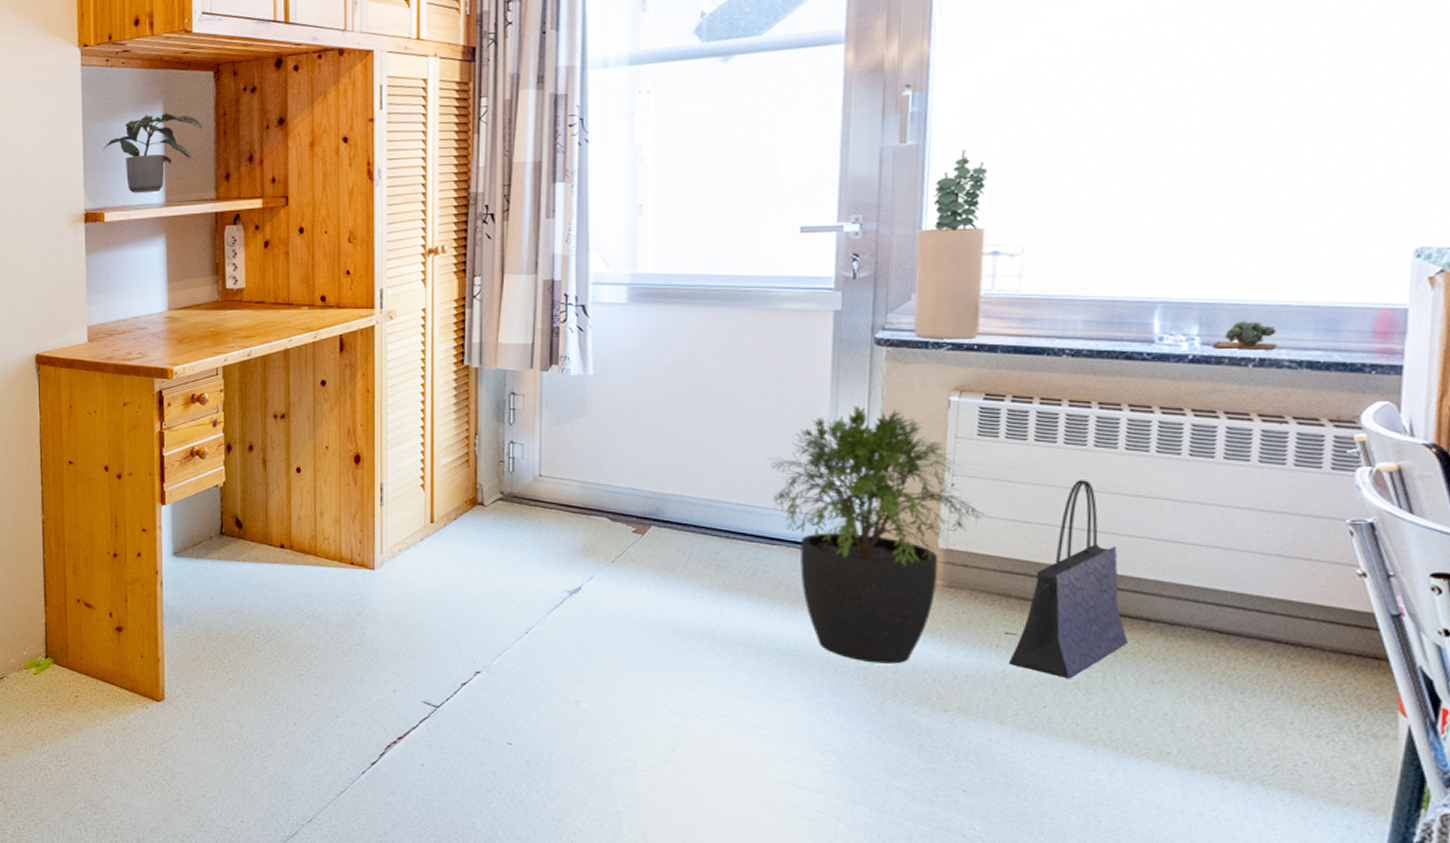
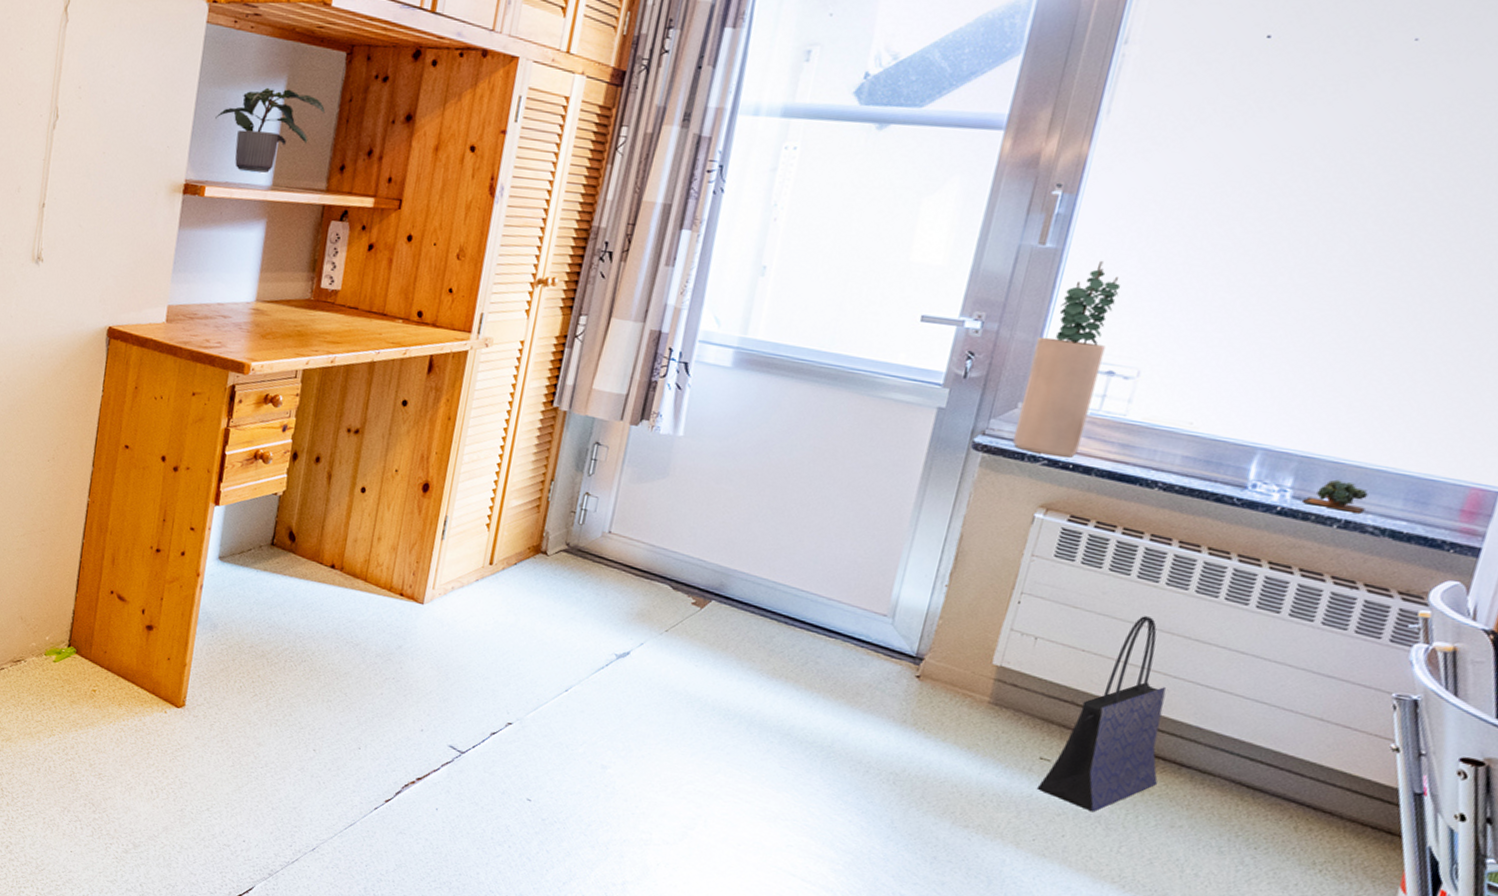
potted plant: present [767,406,985,664] -> none [837,507,1045,774]

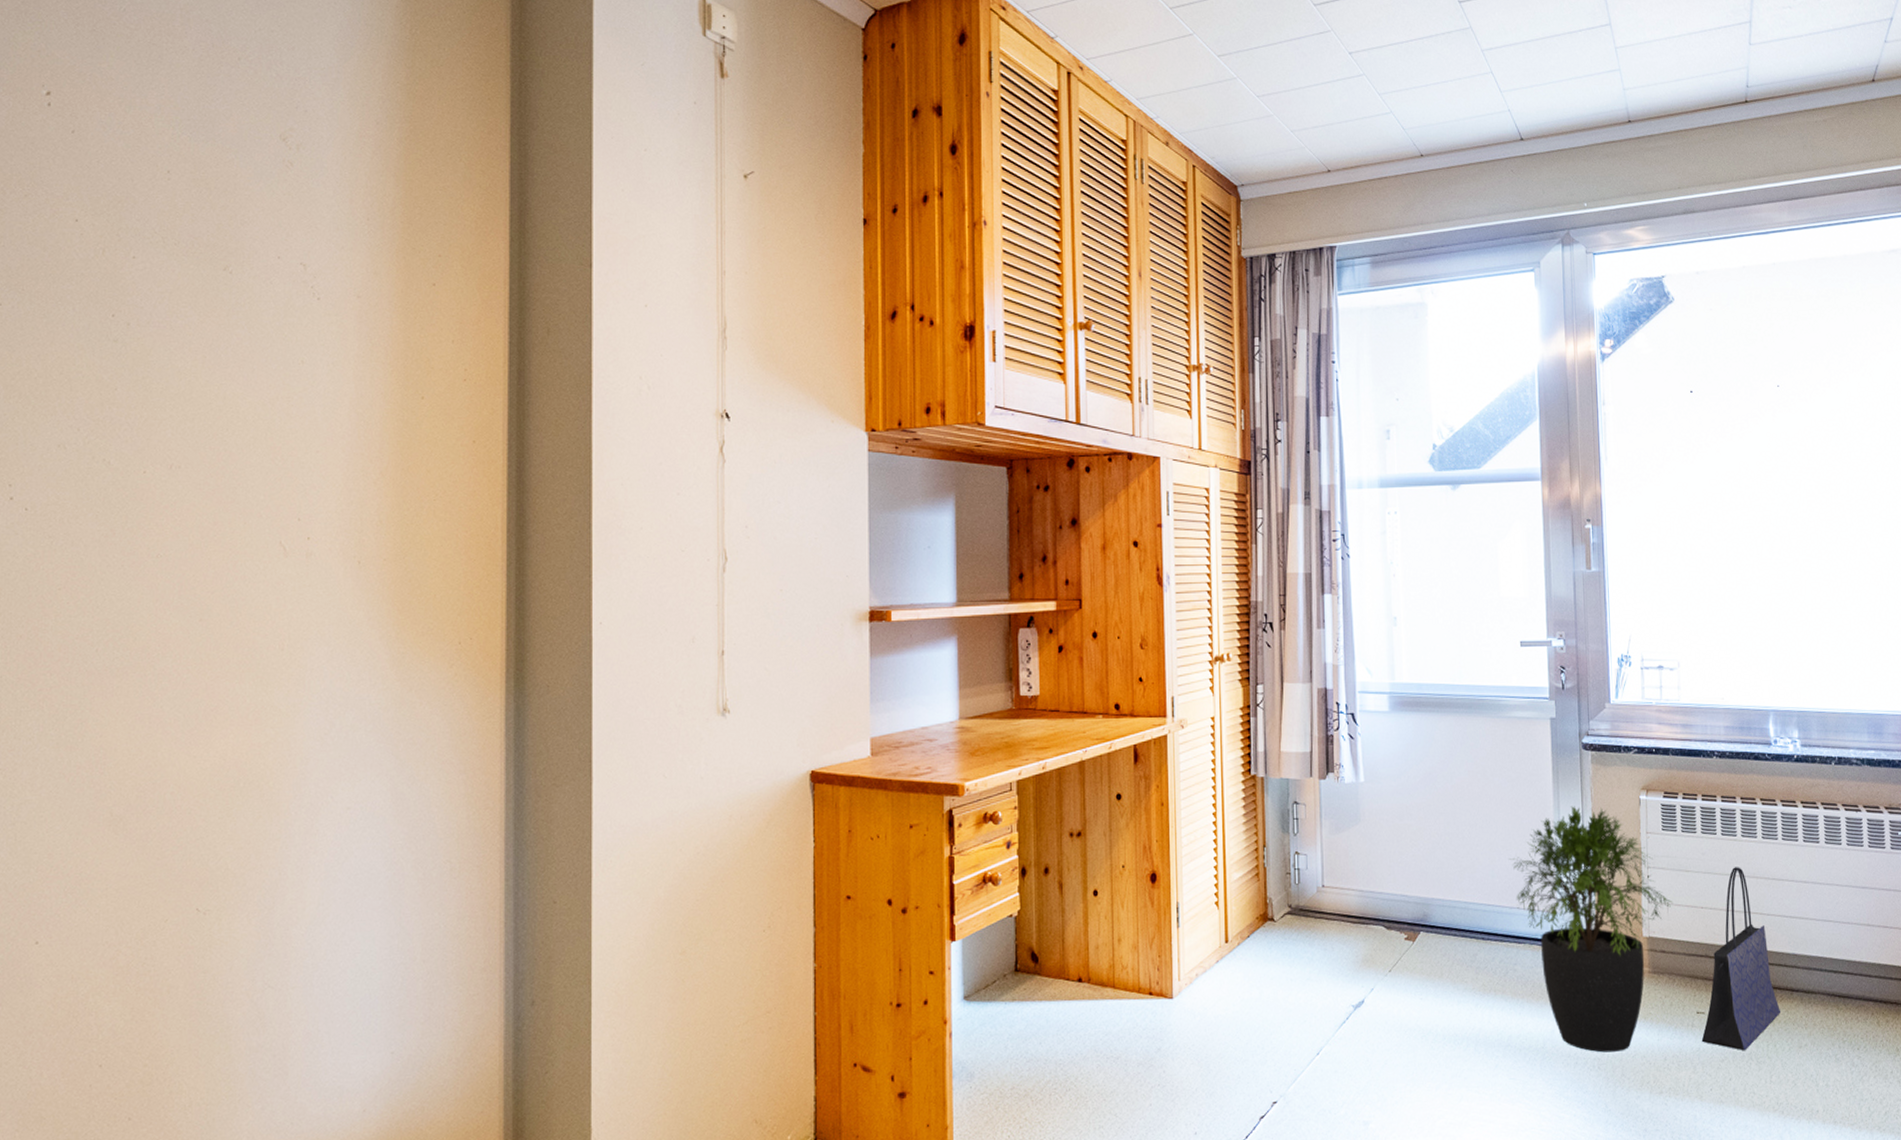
potted plant: present [215,87,325,173] -> none [891,507,995,590]
potted plant: none [837,507,1045,774] -> present [1509,806,1673,1053]
vase: present [1013,260,1121,459] -> none [1605,576,1655,745]
succulent plant: present [1303,479,1368,514] -> none [1808,726,1847,750]

